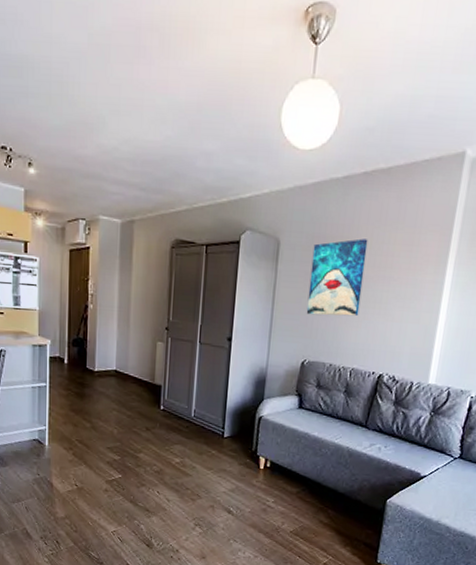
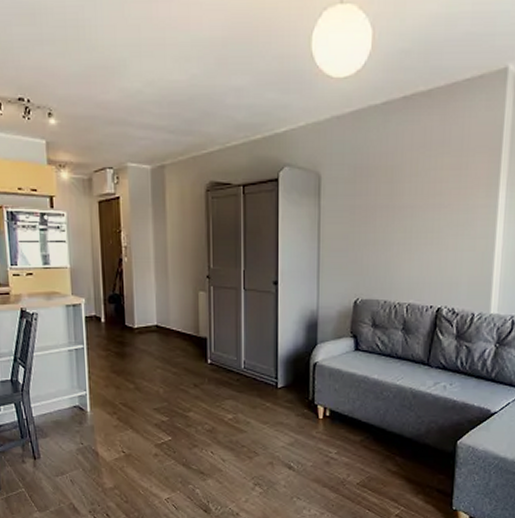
wall art: present [306,238,368,317] -> none [355,166,414,250]

